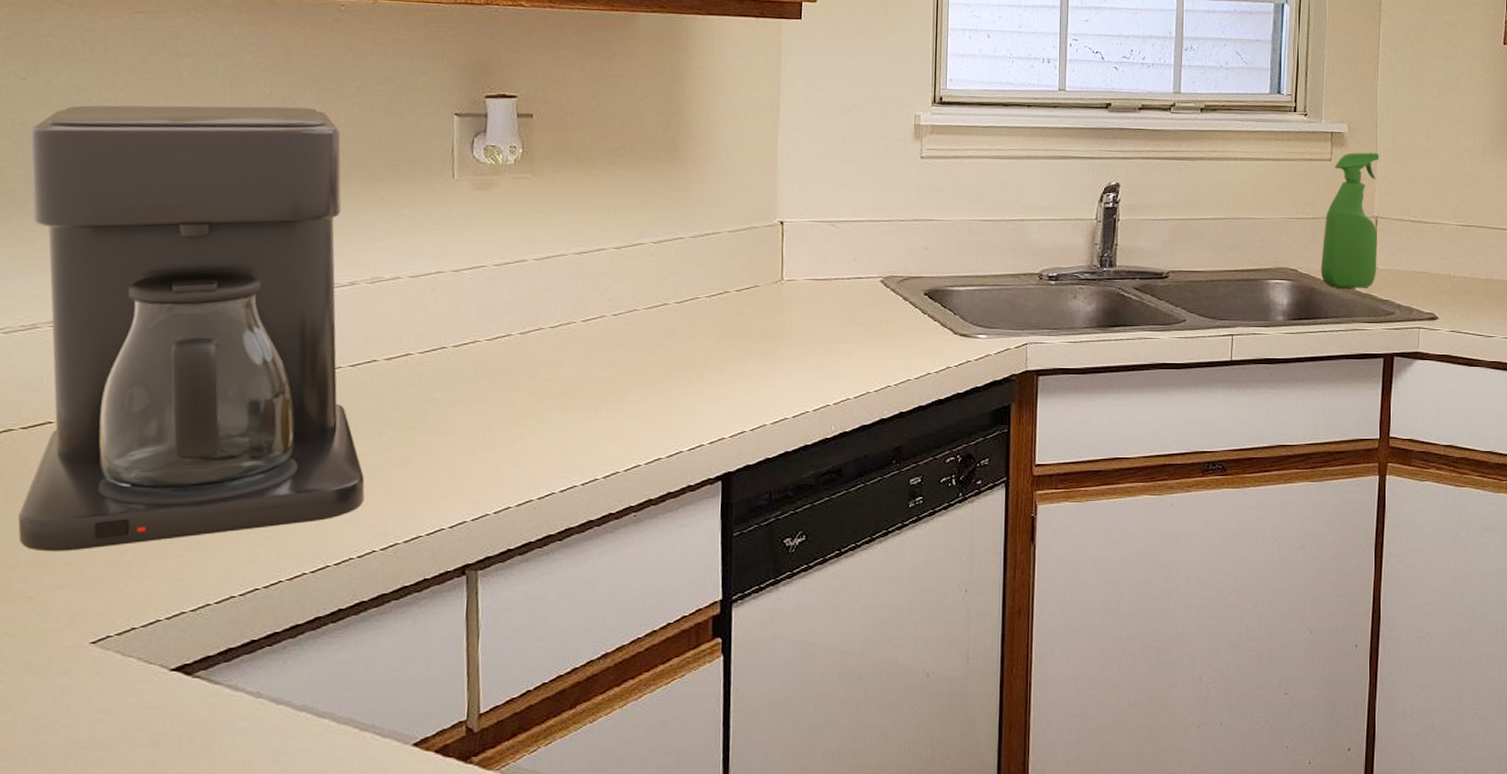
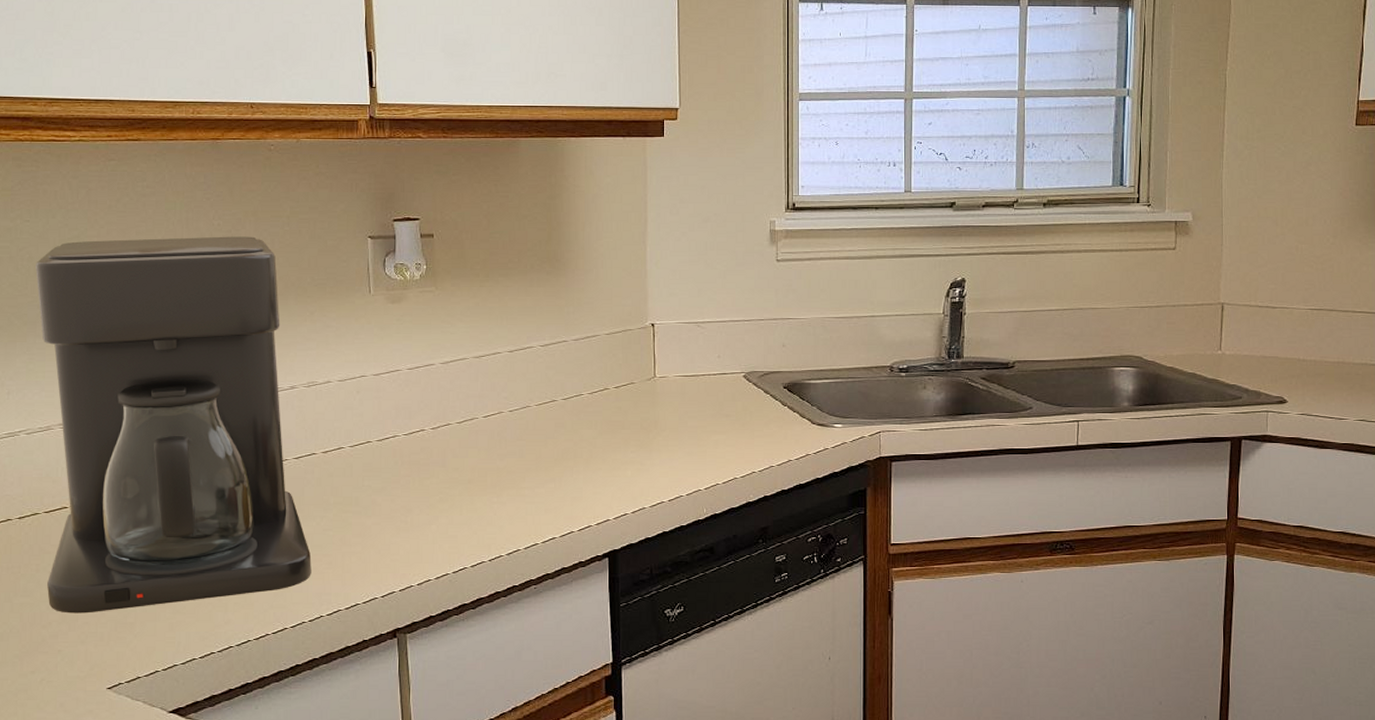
spray bottle: present [1320,152,1380,288] -> none [1166,240,1226,374]

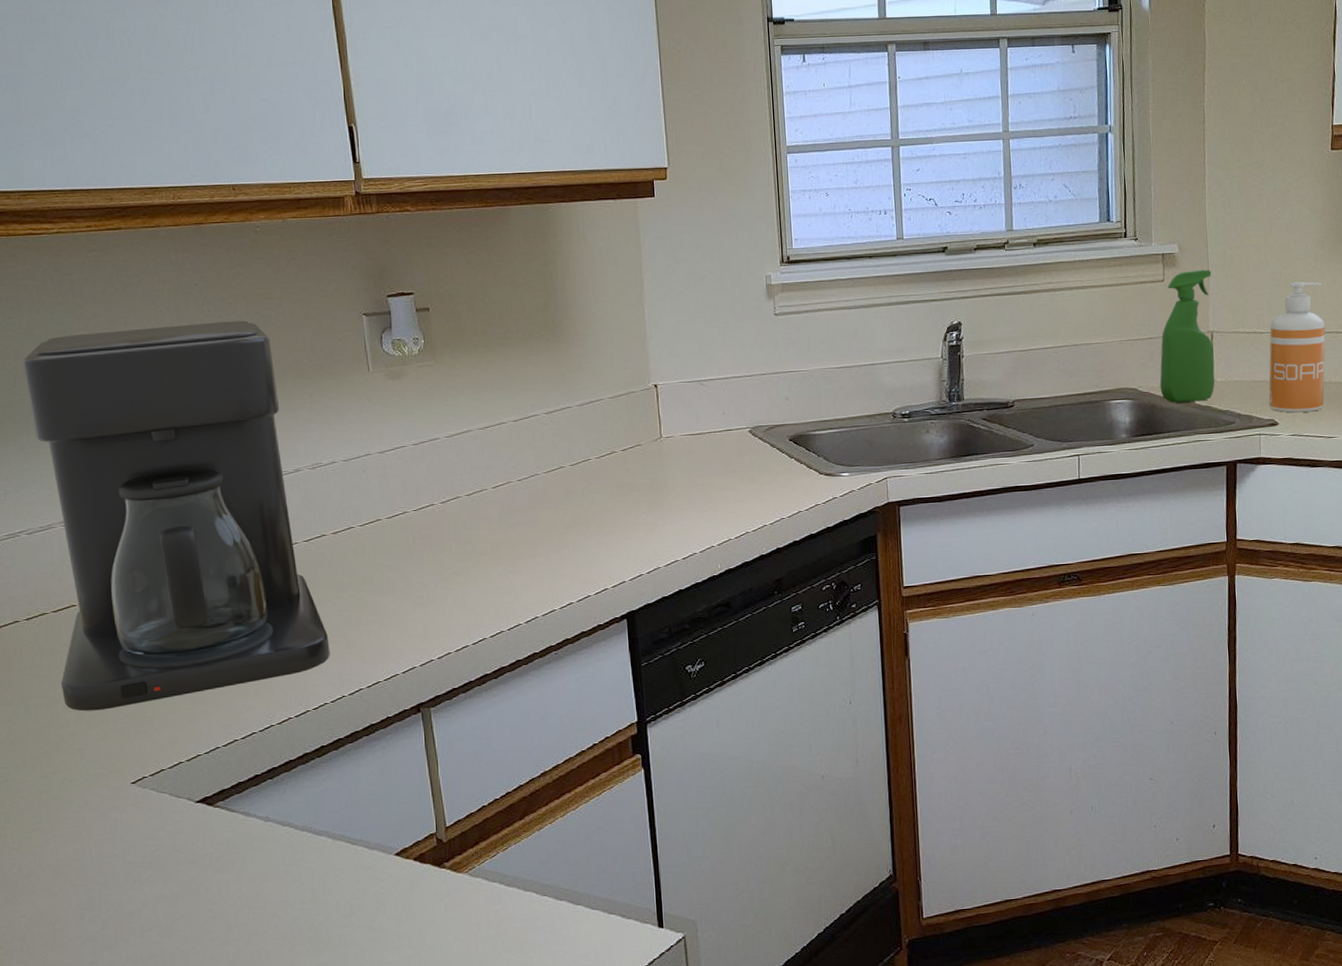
spray bottle: none [1166,240,1226,374] -> present [1159,269,1215,403]
soap dispenser: none [1278,257,1341,392] -> present [1268,281,1326,413]

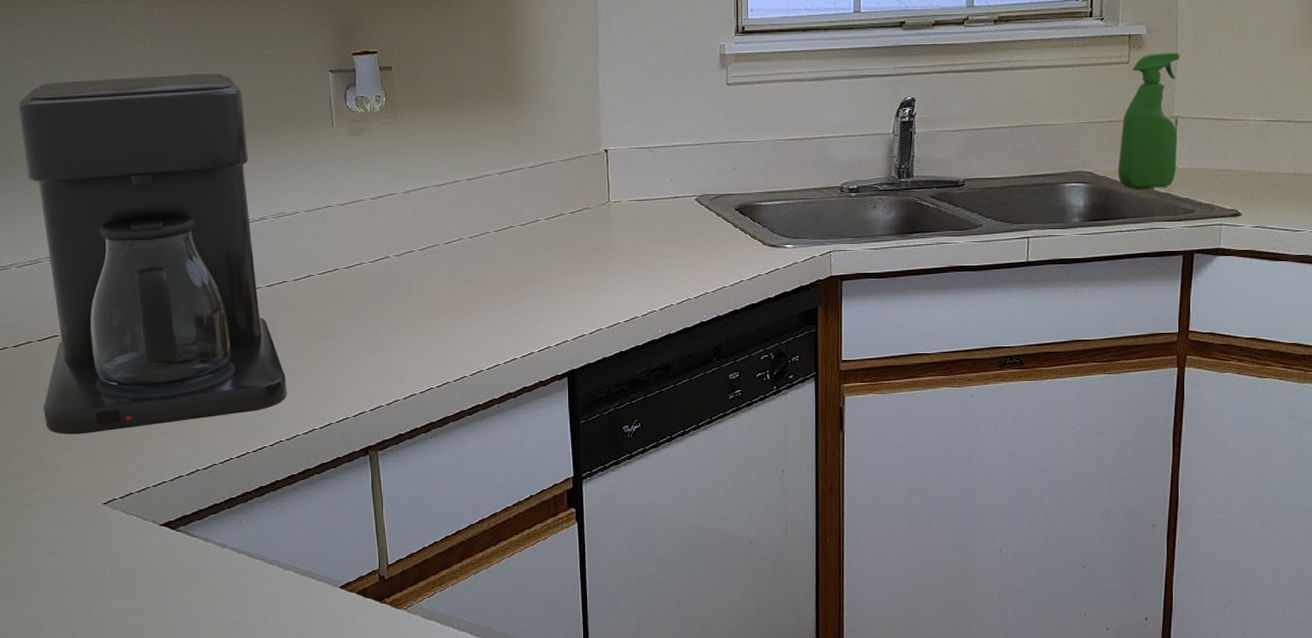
soap dispenser: present [1268,281,1326,413] -> none [1233,68,1299,204]

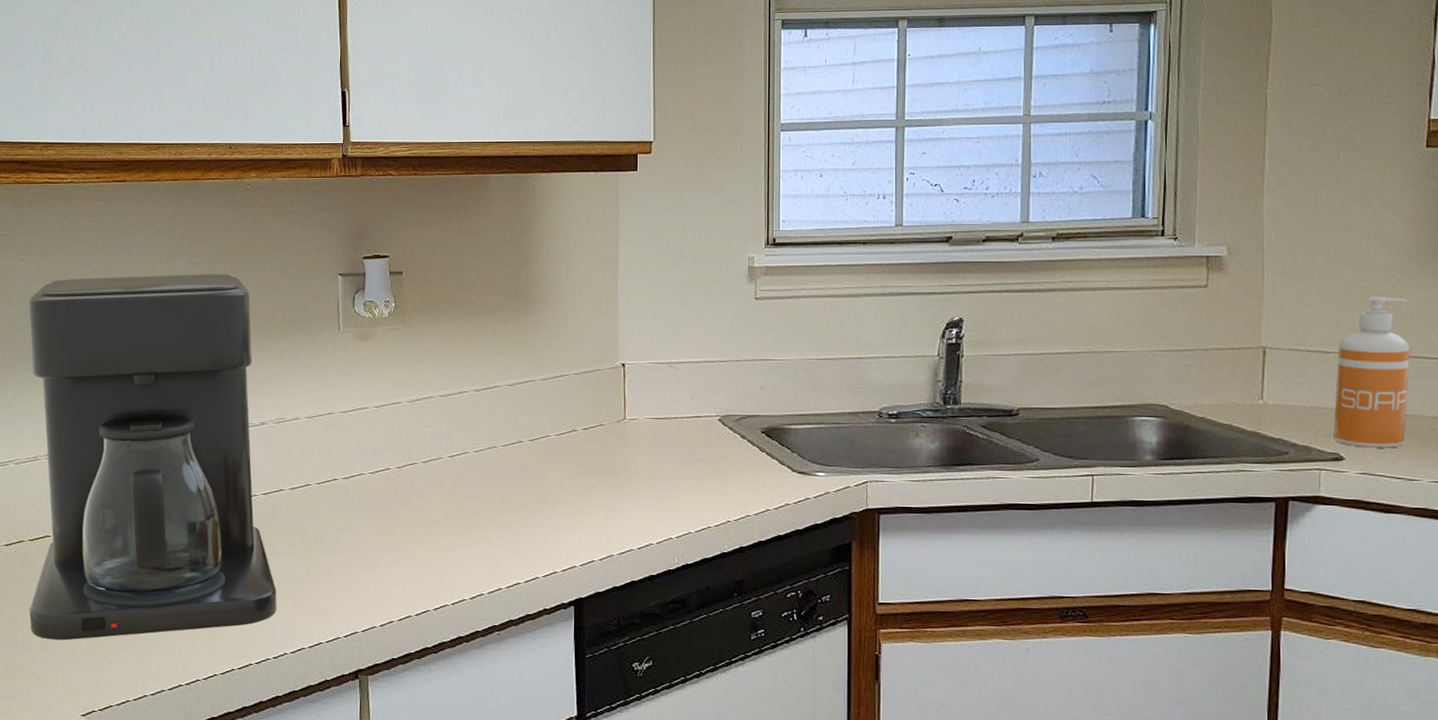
spray bottle: present [1118,52,1180,188] -> none [1196,276,1267,426]
soap dispenser: none [1233,68,1299,204] -> present [1333,296,1410,448]

